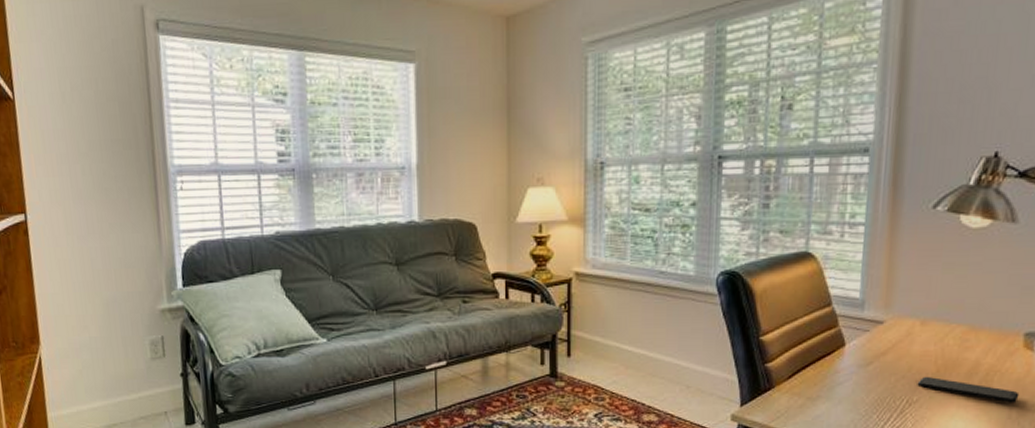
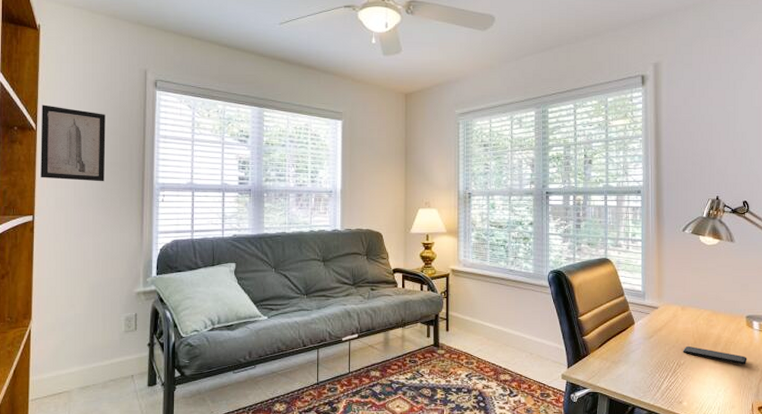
wall art: none [16,64,106,167] -> present [40,104,106,182]

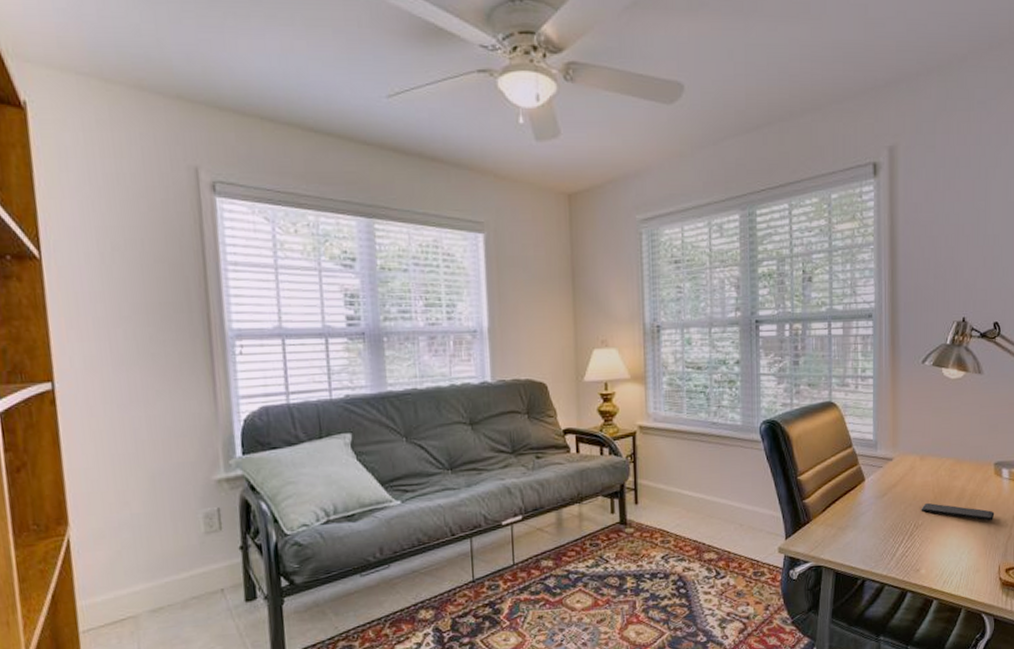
wall art: present [40,104,106,182] -> none [44,221,153,331]

